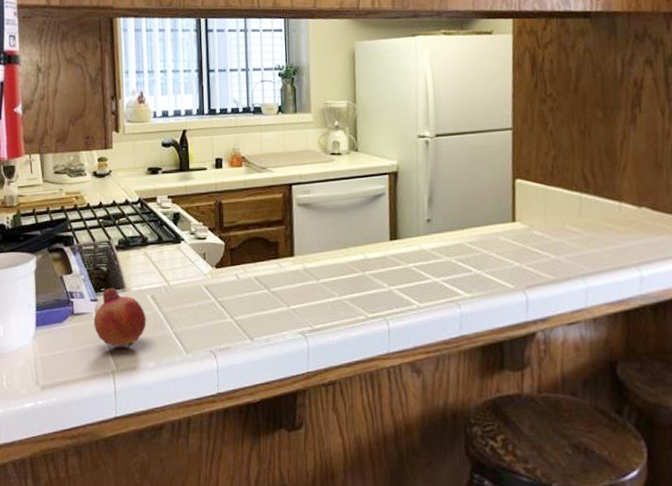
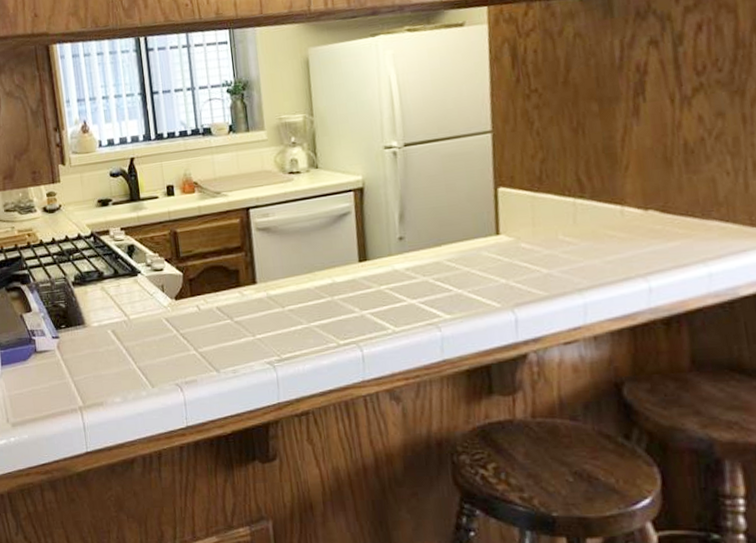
fruit: present [94,287,146,347] -> none [56,324,110,383]

